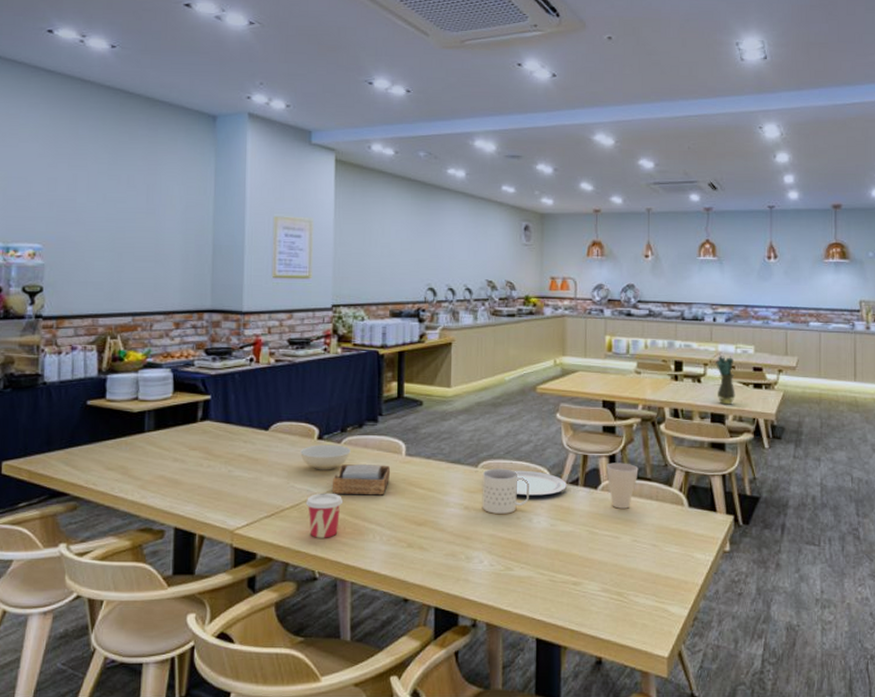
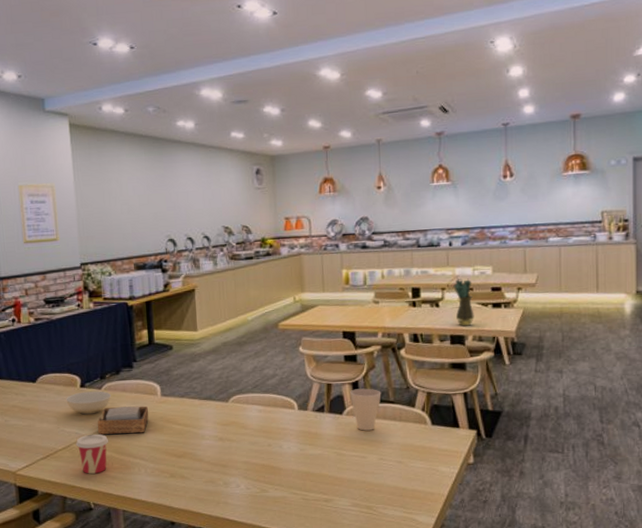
mug: present [482,468,529,514] -> none [233,401,278,443]
plate: present [514,470,567,496] -> none [262,401,313,425]

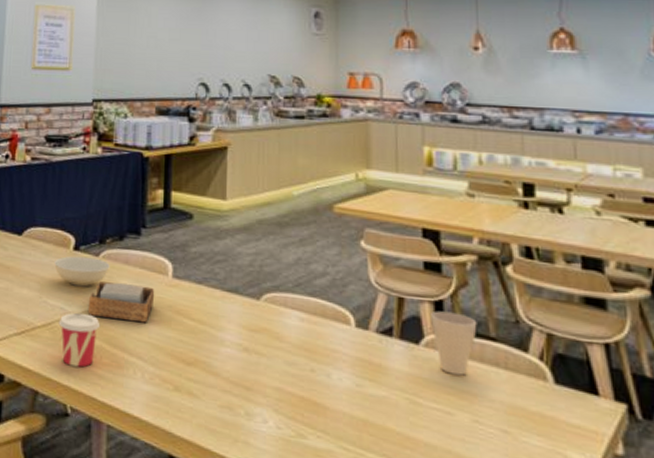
vase: present [453,277,474,326] -> none [584,176,618,247]

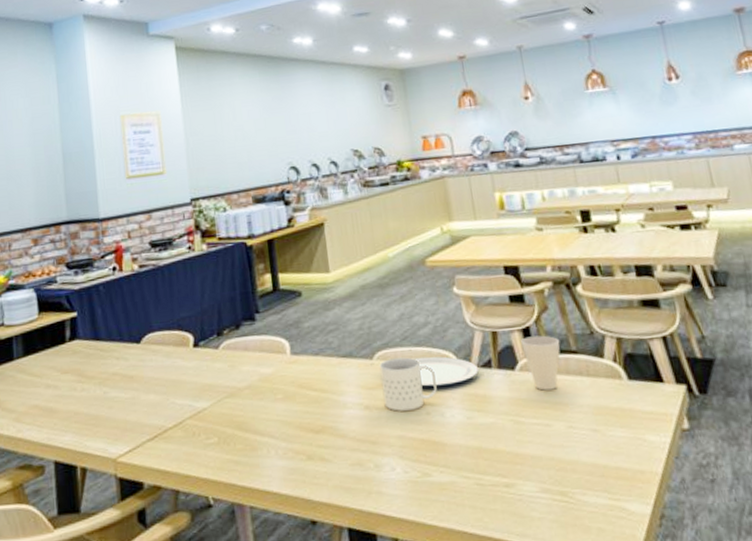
bowl: present [54,256,110,287] -> none [176,350,231,382]
cup: present [58,312,101,368] -> none [189,405,230,459]
napkin holder: present [87,281,155,323] -> none [215,367,277,407]
mug: none [265,303,326,364] -> present [379,357,437,412]
plate: none [306,308,376,346] -> present [414,356,479,387]

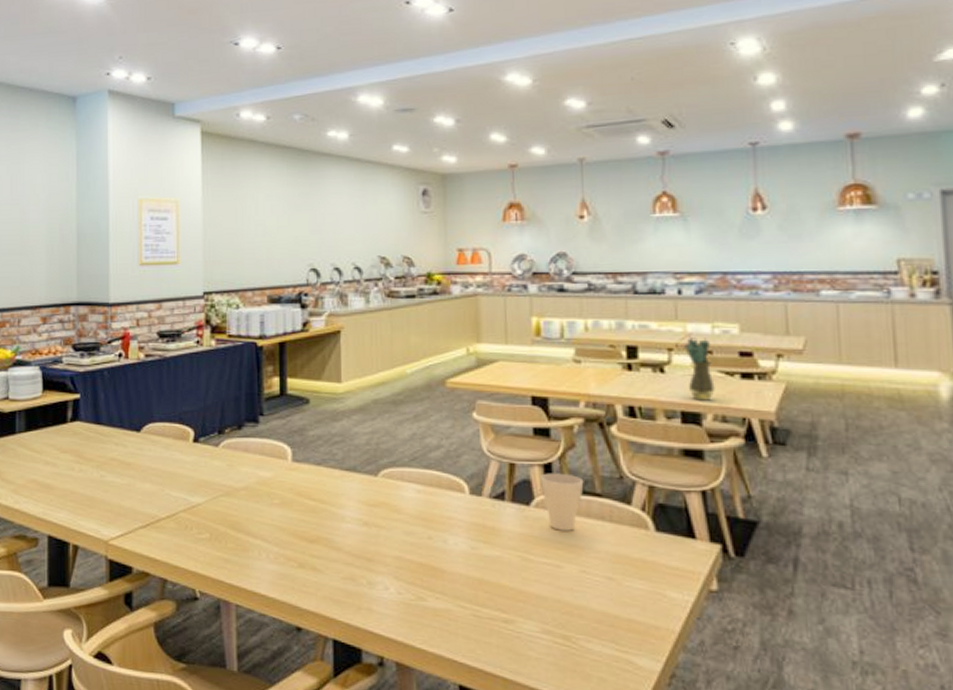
mug: present [379,357,437,412] -> none [383,478,442,533]
plate: present [414,356,479,387] -> none [422,480,490,512]
vase: none [629,195,661,254] -> present [684,335,715,401]

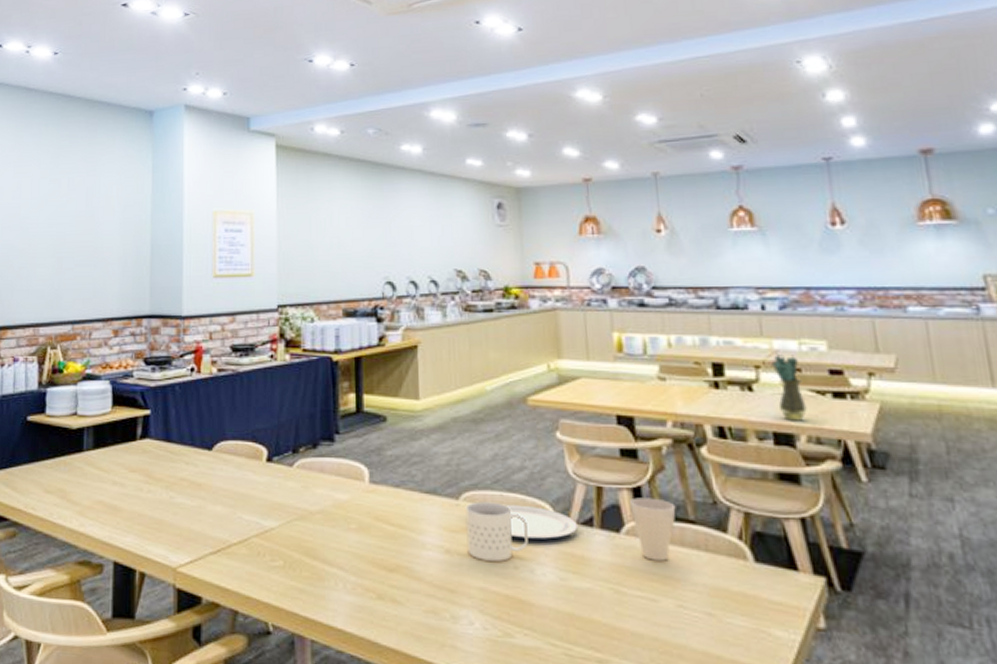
mug: none [383,478,442,533] -> present [465,501,528,562]
plate: none [422,480,490,512] -> present [505,504,578,540]

